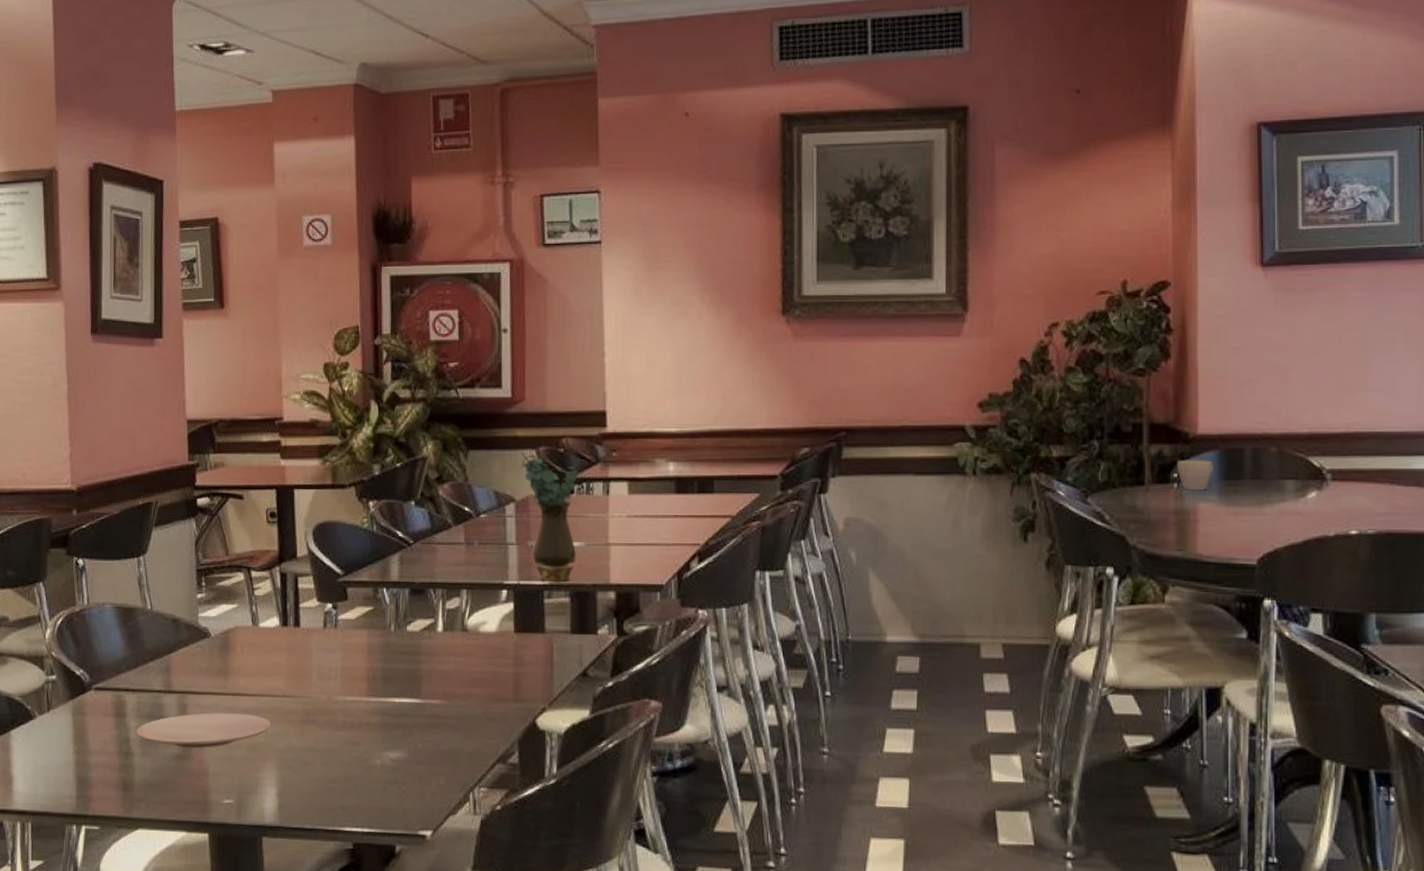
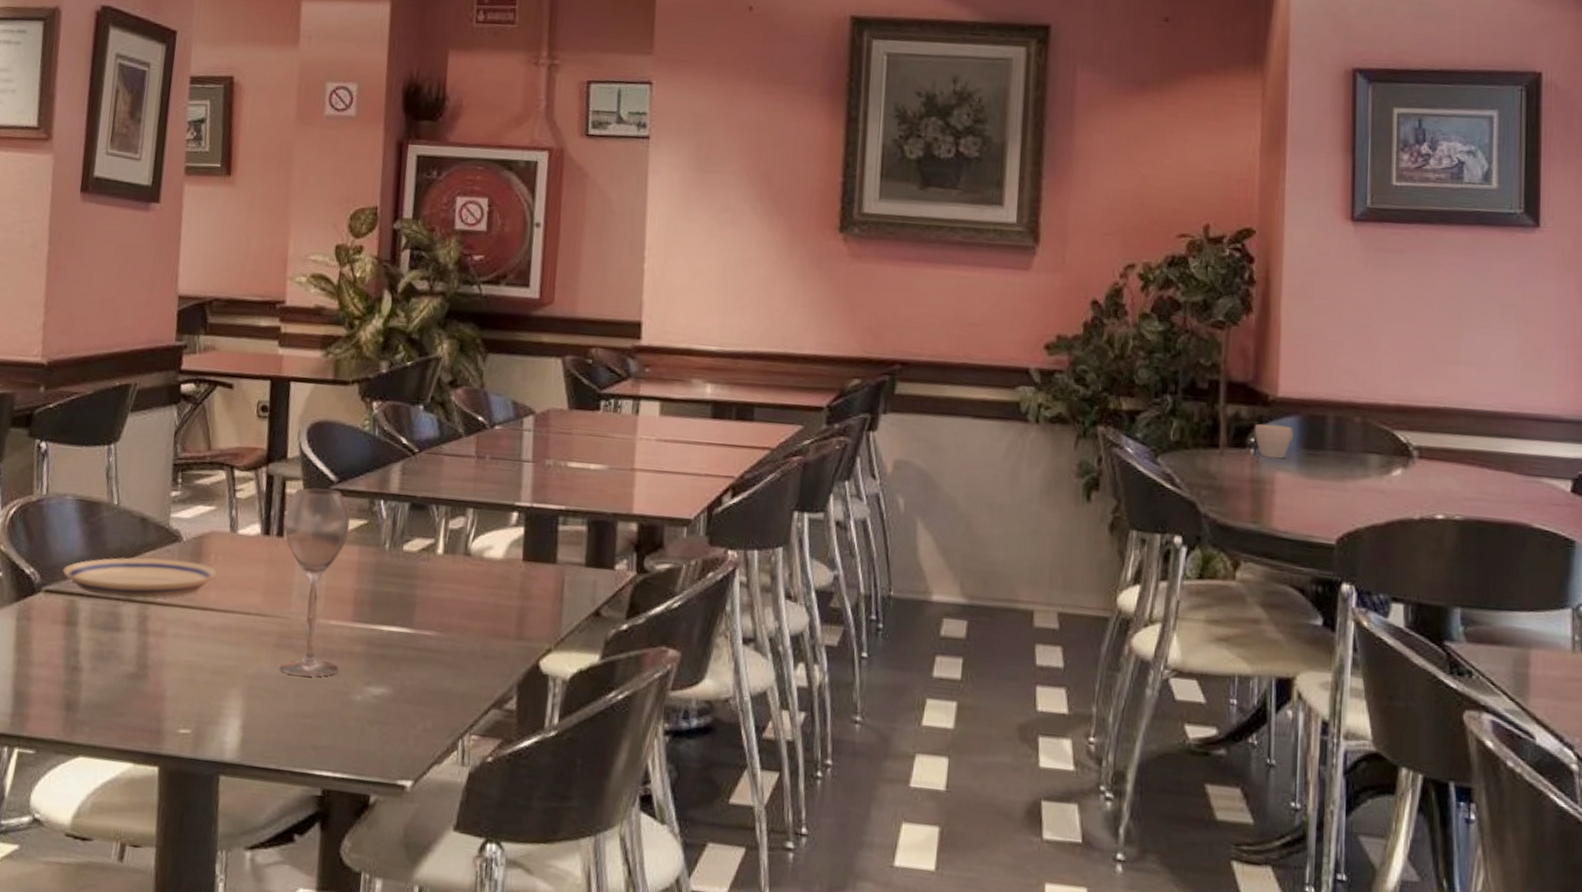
plate: none [108,653,245,689] -> present [62,557,218,598]
plate: present [136,712,272,748] -> none [87,627,242,668]
wineglass: none [299,582,358,748] -> present [279,487,350,677]
vase: present [521,452,579,582] -> none [544,359,607,508]

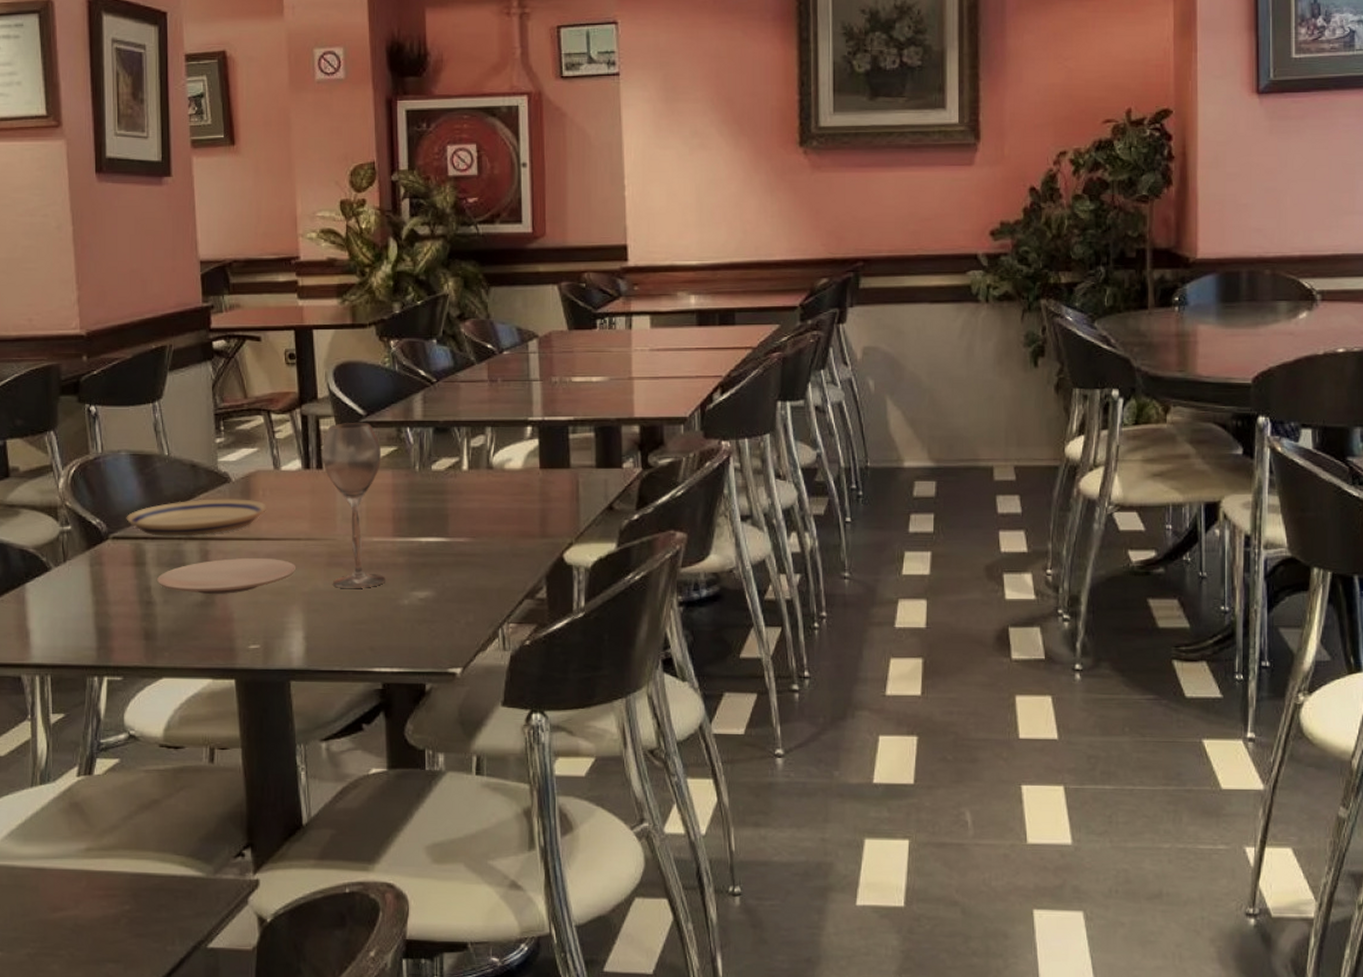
plate: none [87,627,242,668] -> present [157,557,297,595]
cup: present [1254,423,1293,459] -> none [1177,283,1212,313]

